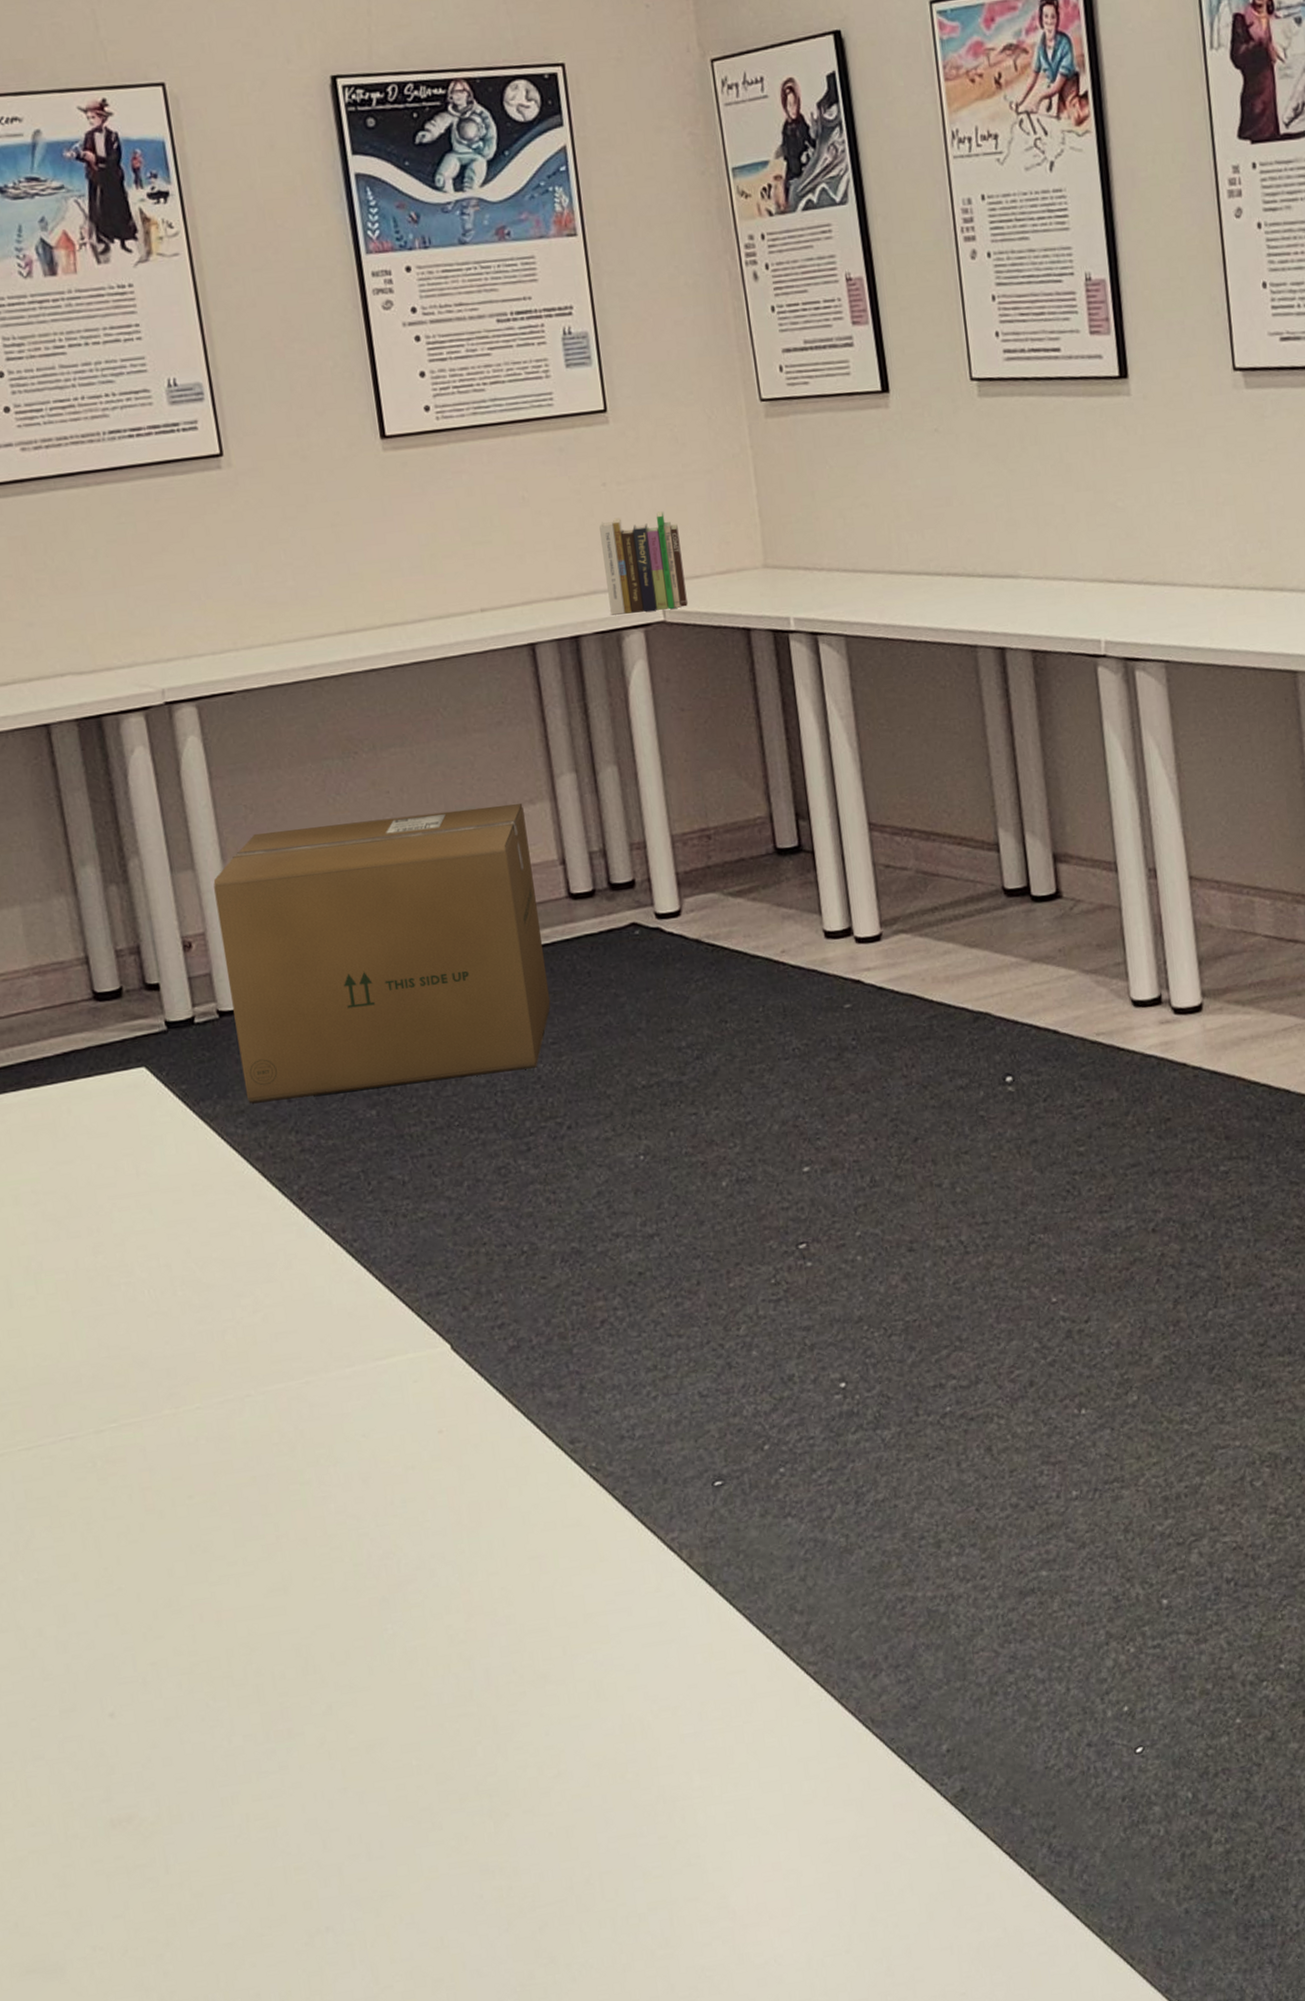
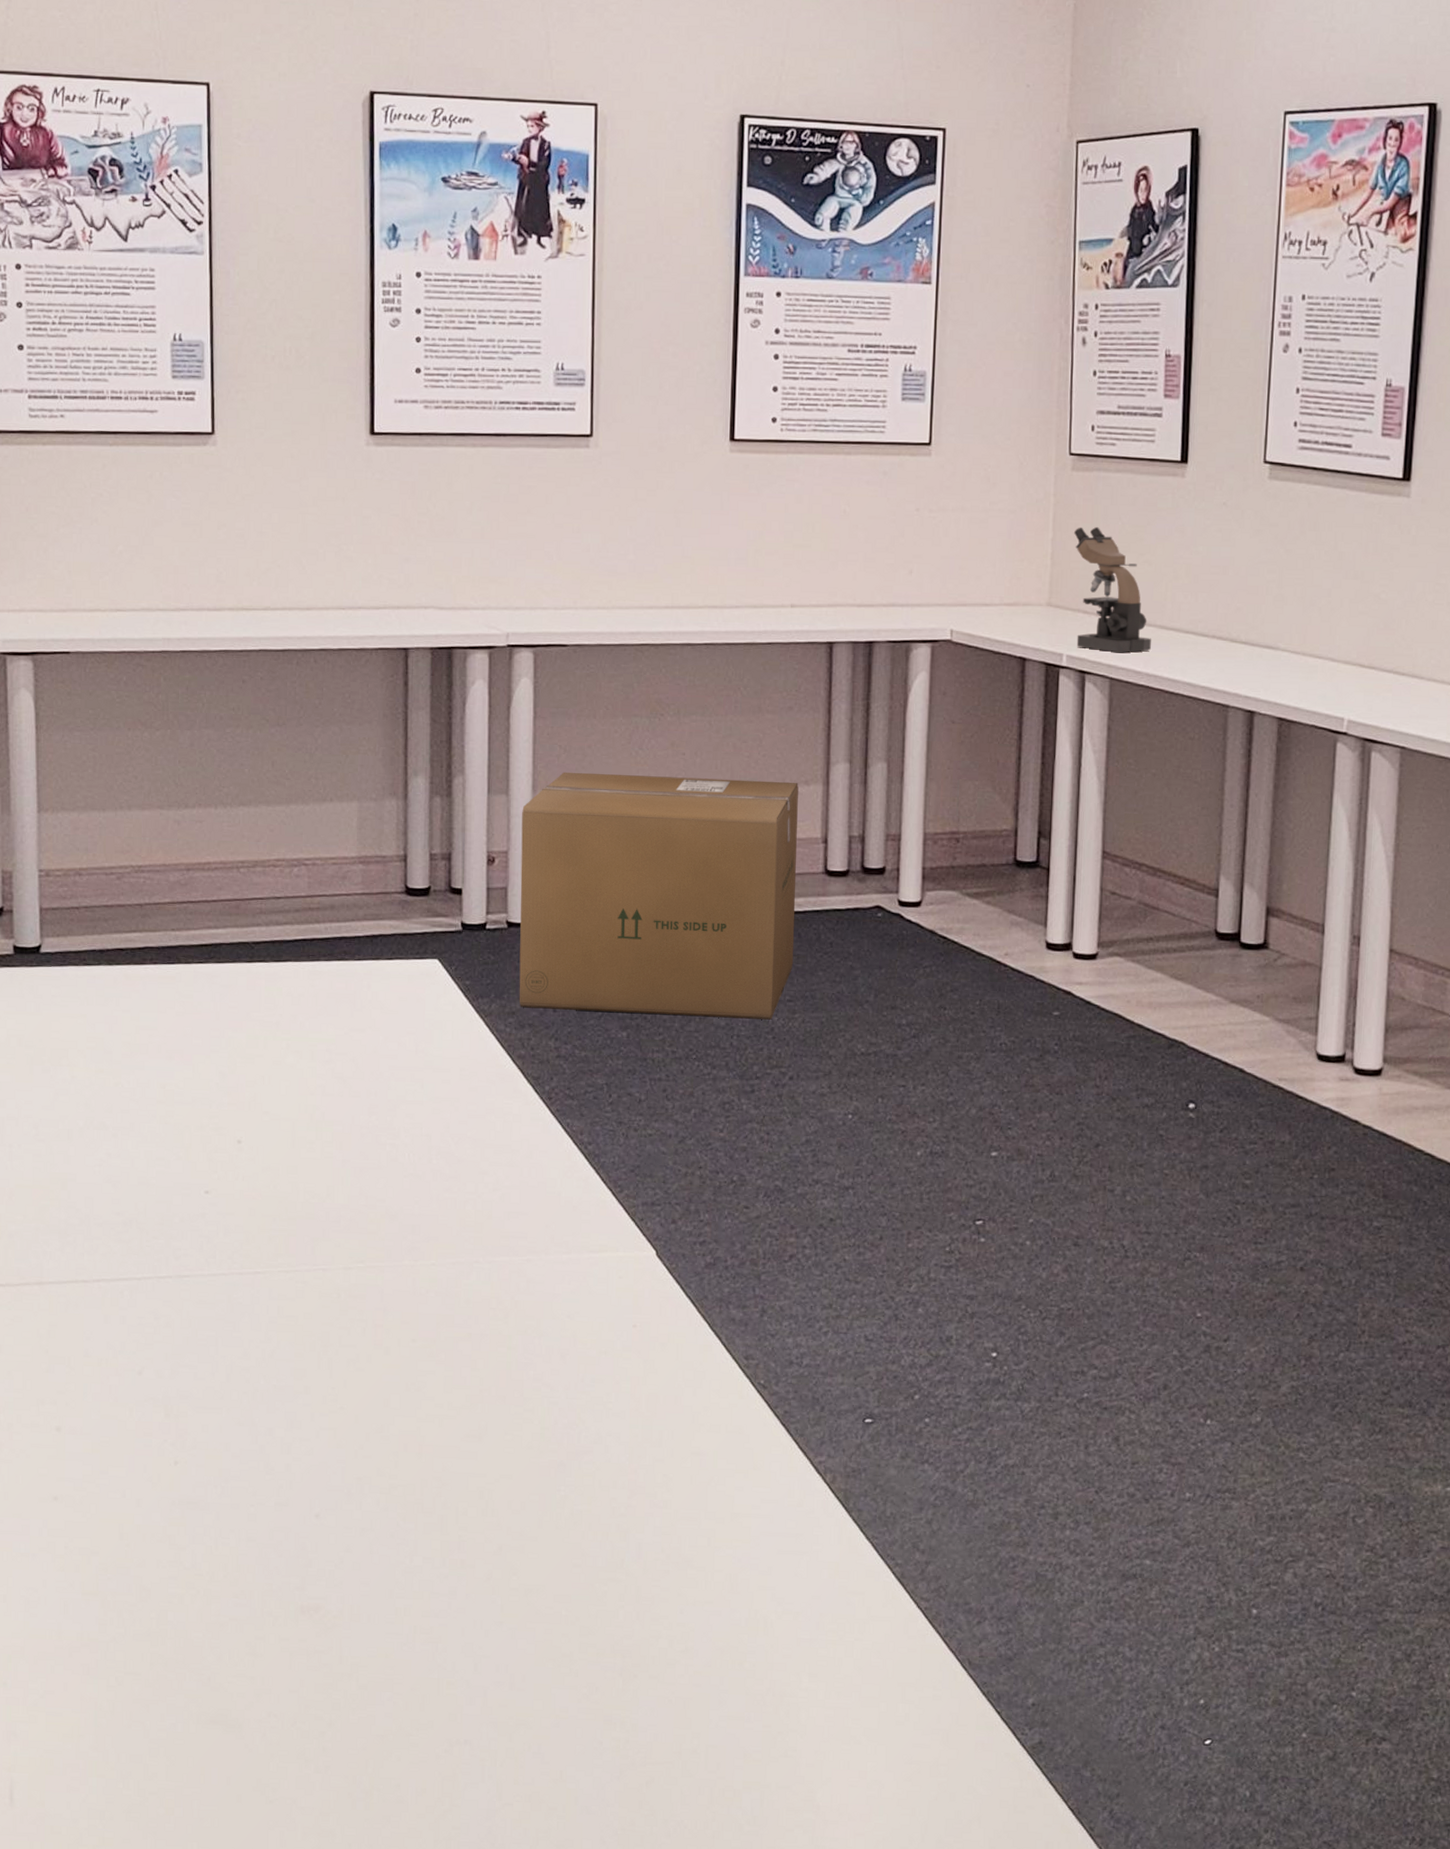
books: present [599,511,688,615] -> none [904,541,977,630]
microscope: none [778,475,884,608] -> present [1073,527,1151,653]

